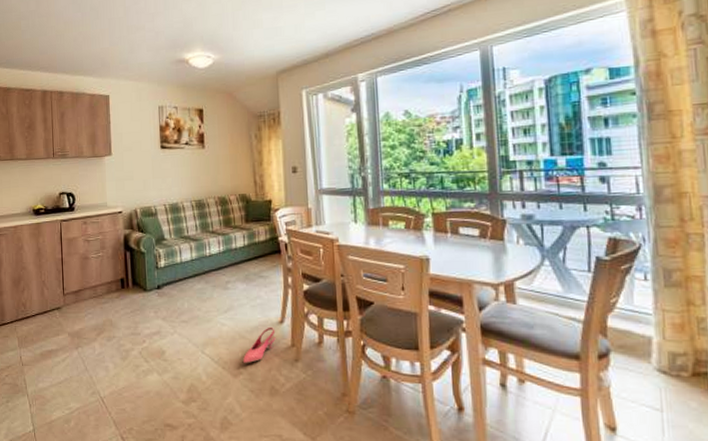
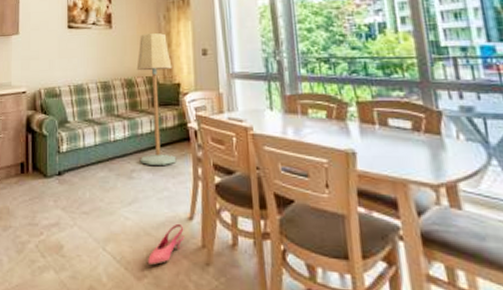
floor lamp: none [229,152,268,276] -> present [136,33,177,165]

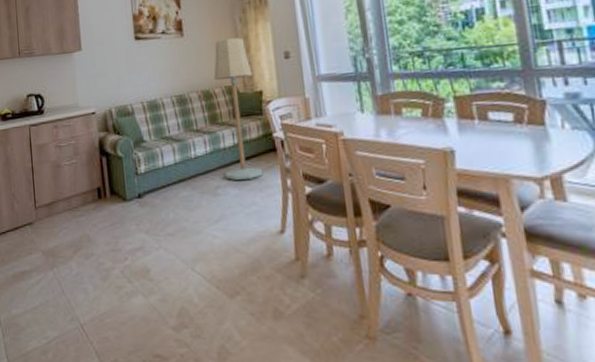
shoe: present [148,223,185,265] -> none [240,237,277,281]

